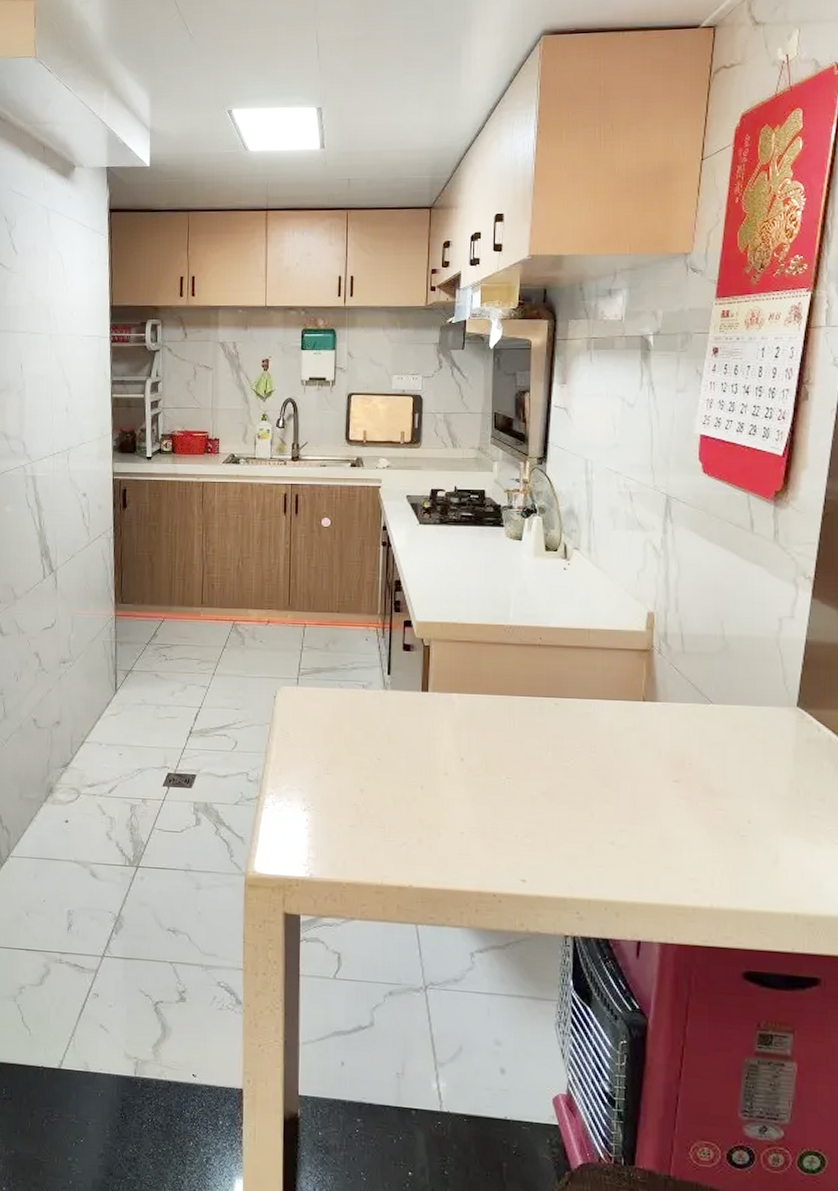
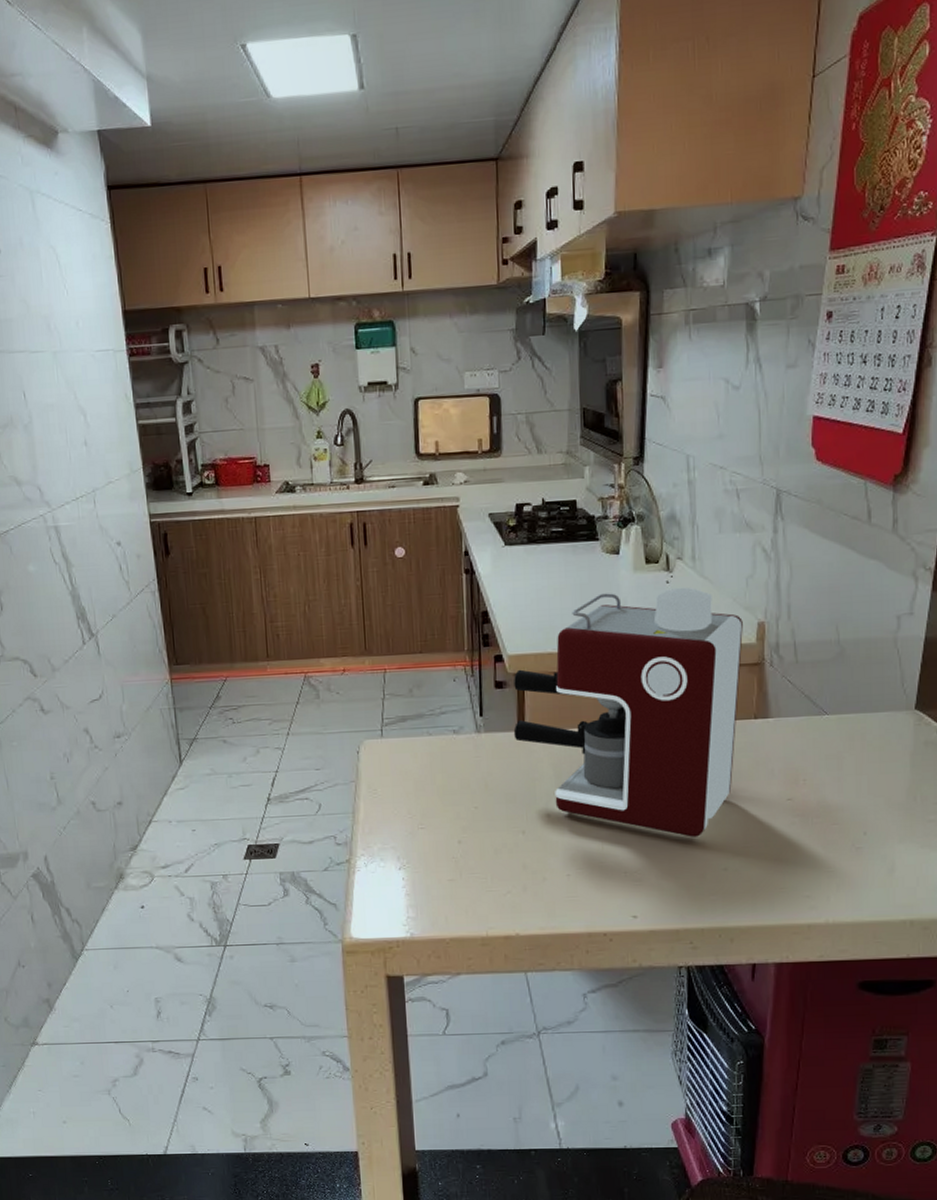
coffee maker: none [418,574,634,809] -> present [513,587,743,837]

